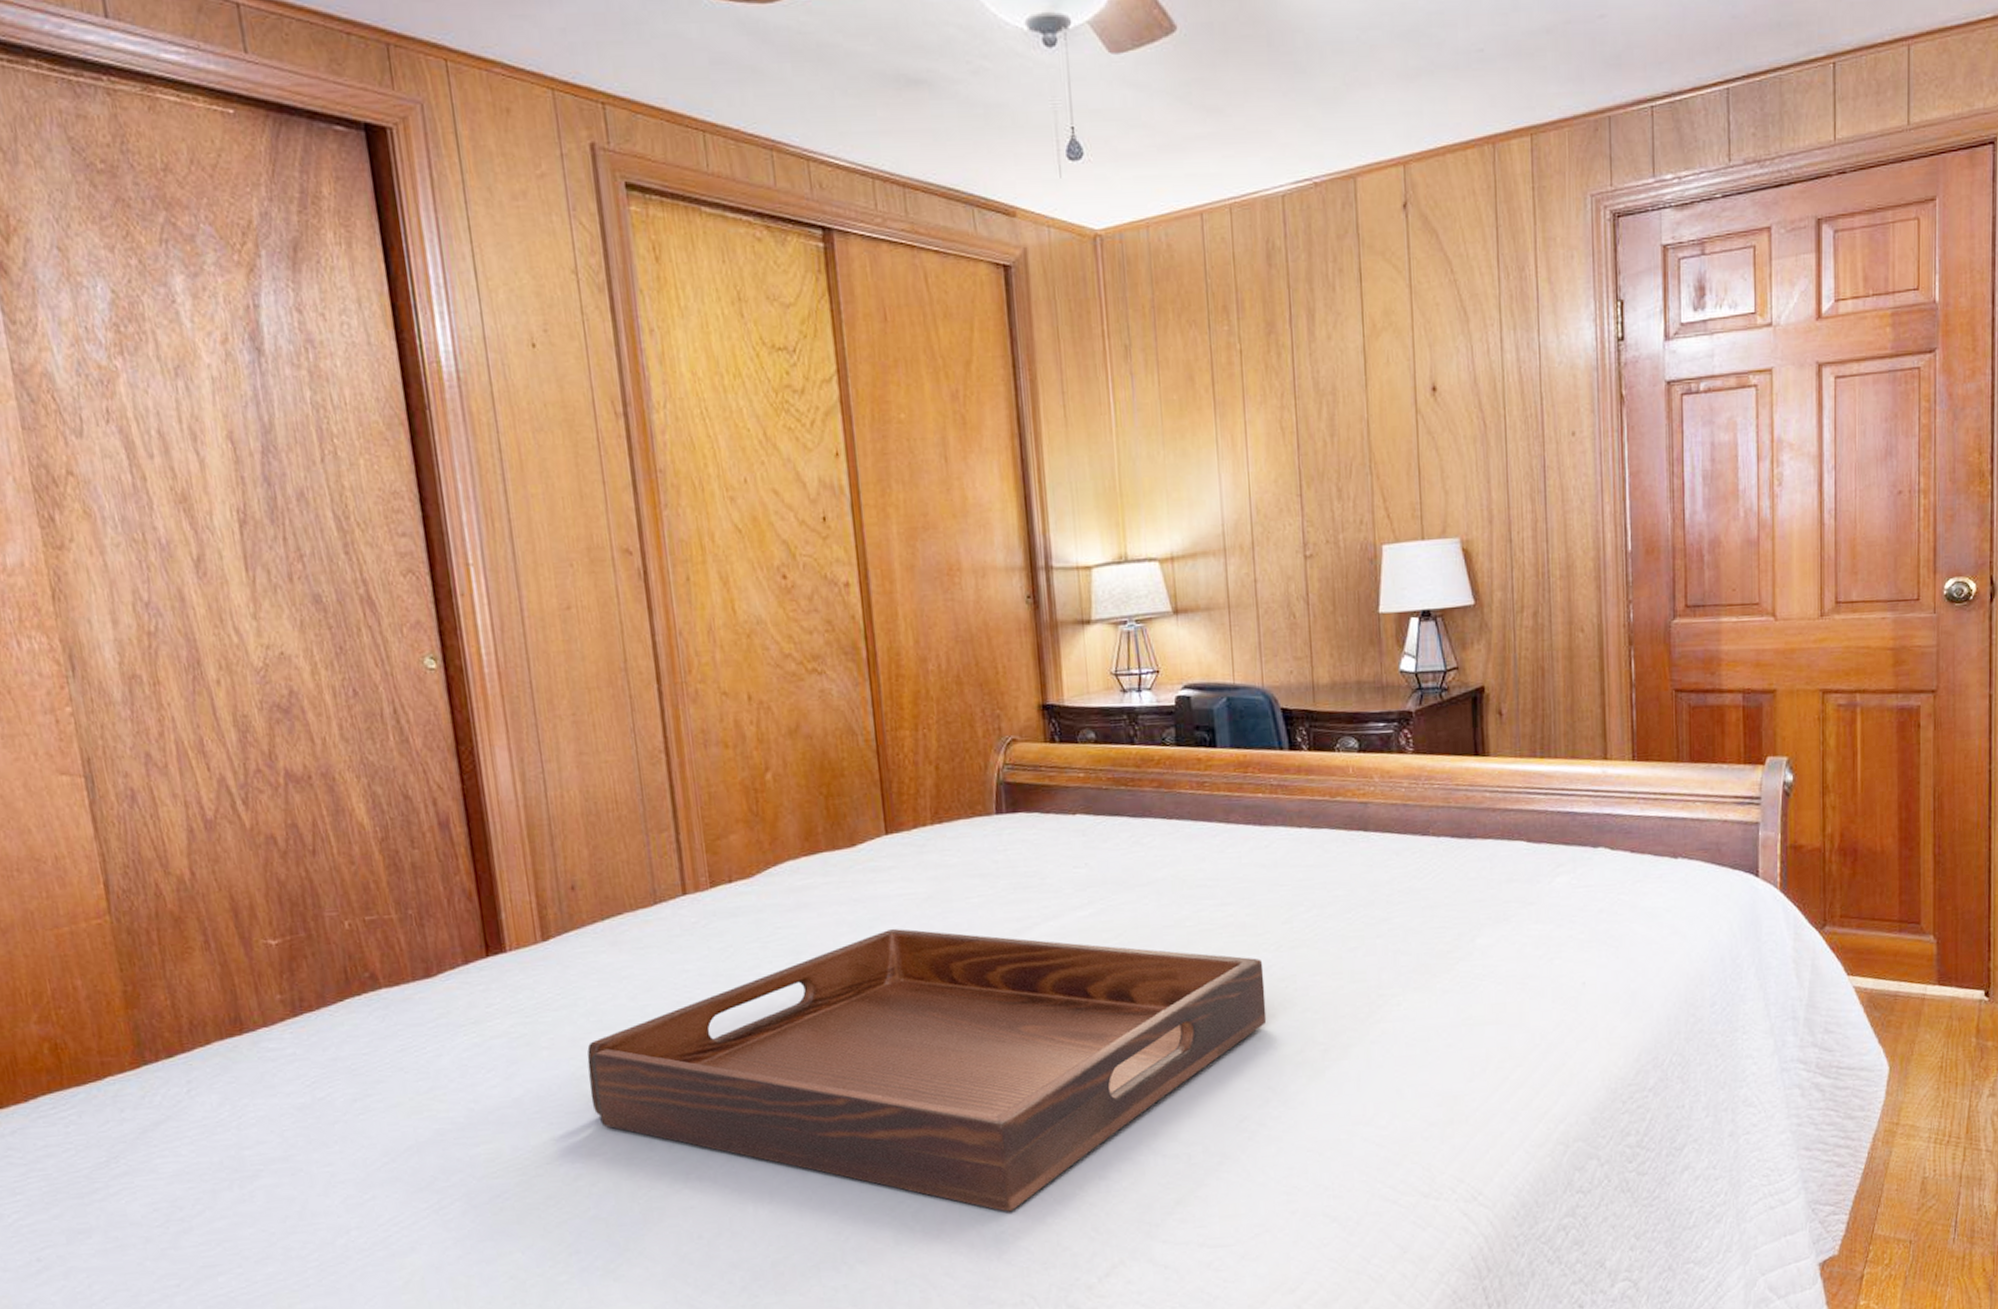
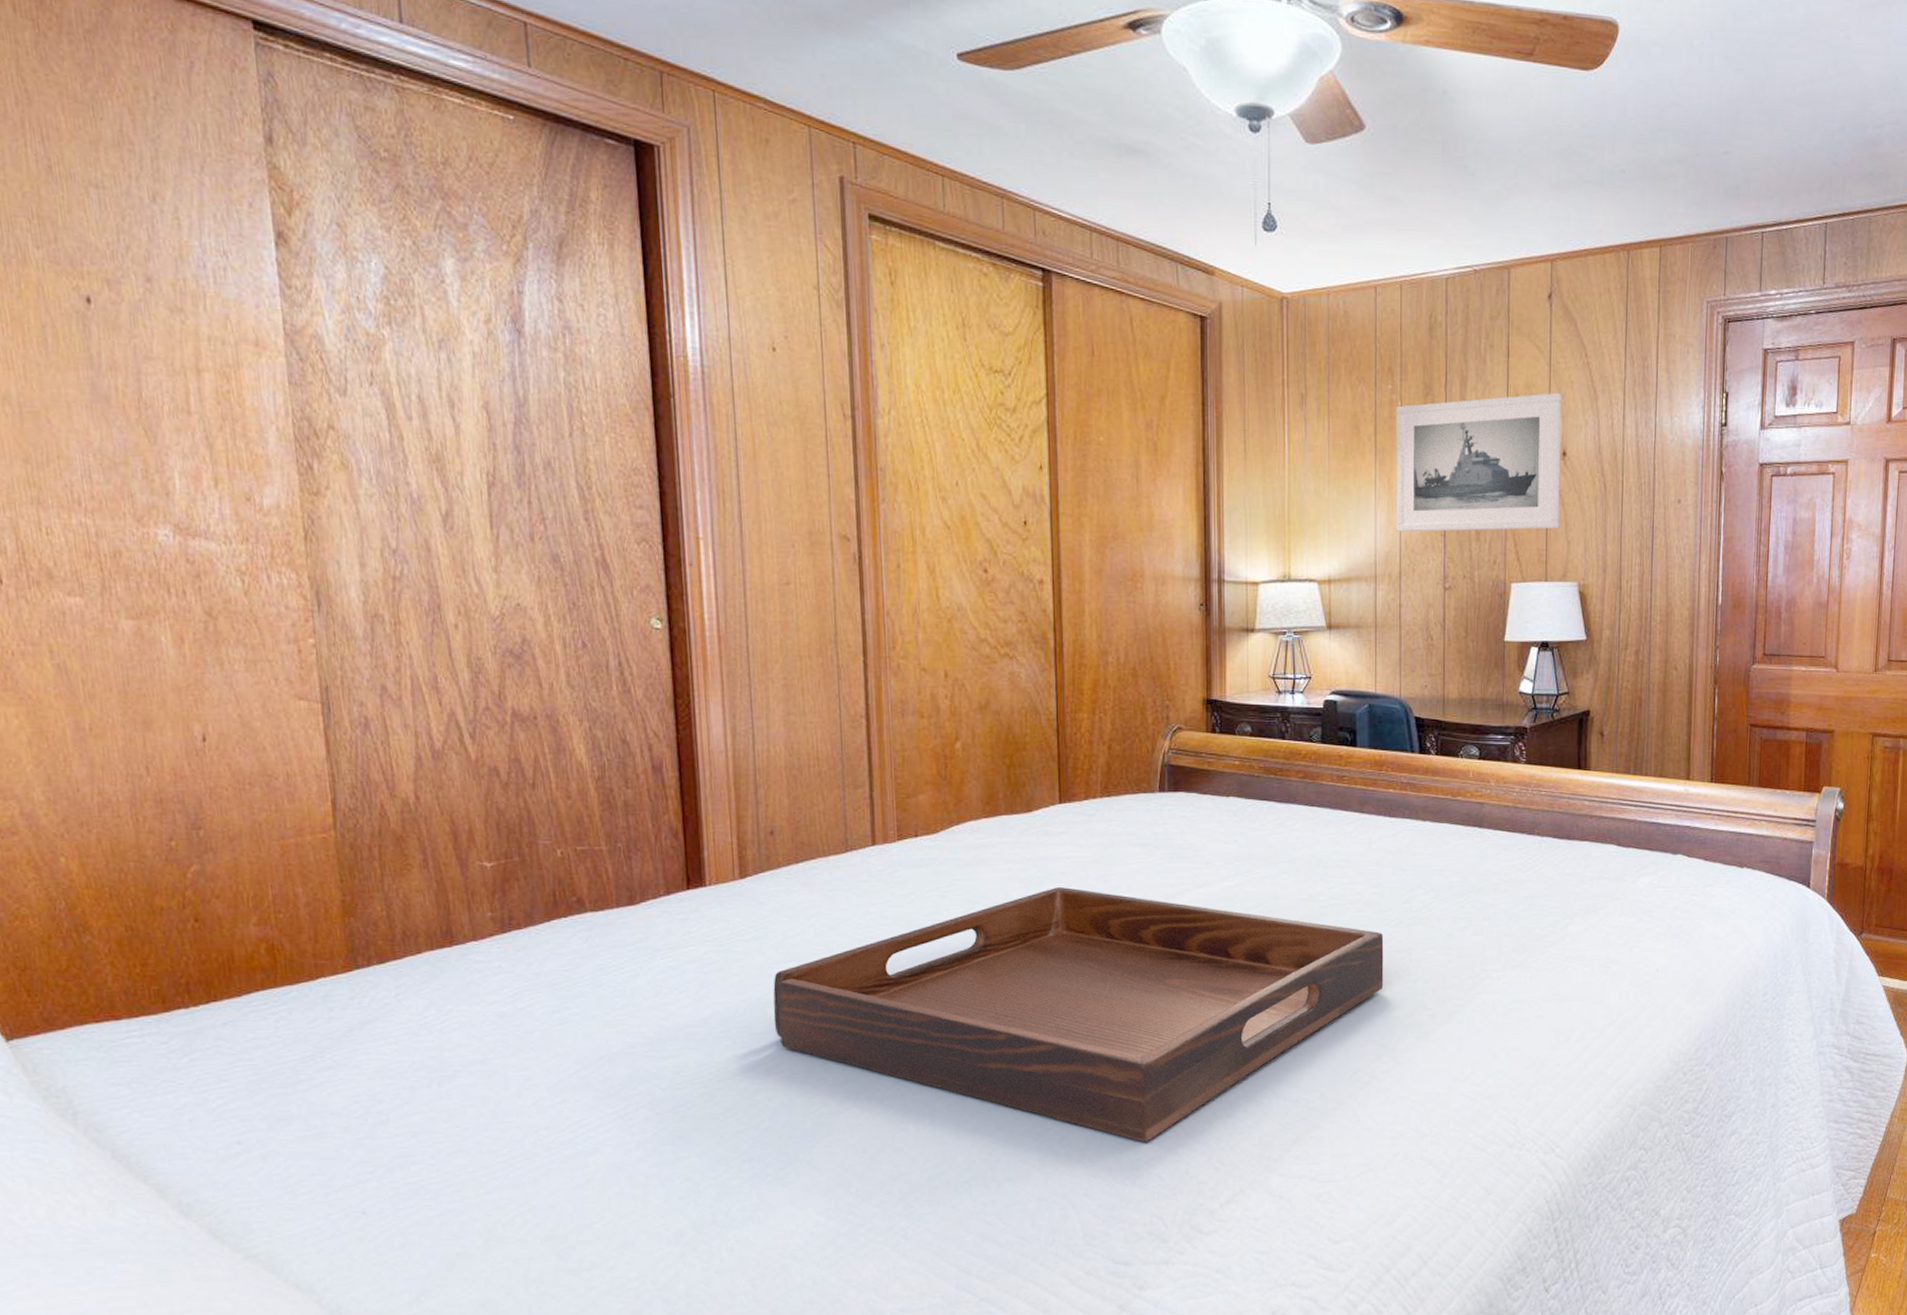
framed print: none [1235,318,1434,496] -> present [1396,393,1562,532]

